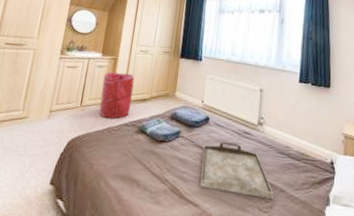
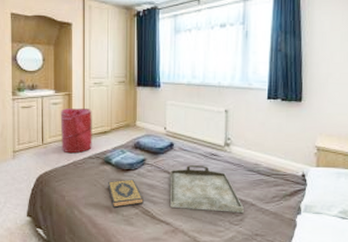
hardback book: none [139,151,174,183] -> present [108,179,144,208]

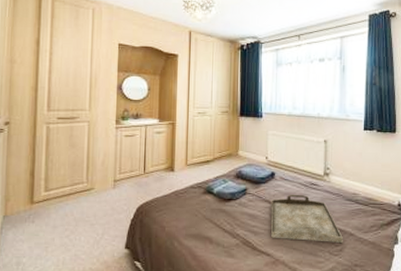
laundry hamper: present [60,108,92,154] -> none [163,137,195,183]
hardback book: present [108,179,144,208] -> none [209,209,245,239]

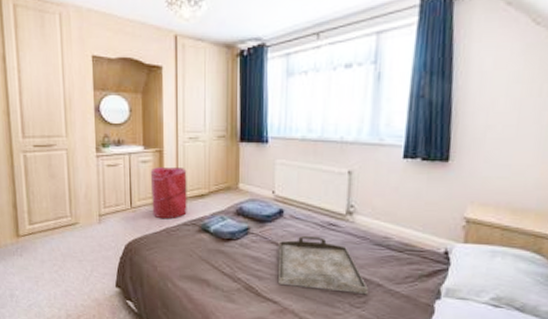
laundry hamper: none [163,137,195,183] -> present [150,167,187,219]

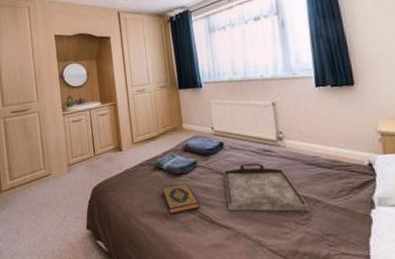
laundry hamper: present [150,167,187,219] -> none [108,116,142,163]
hardback book: none [206,250,247,282] -> present [162,183,200,214]

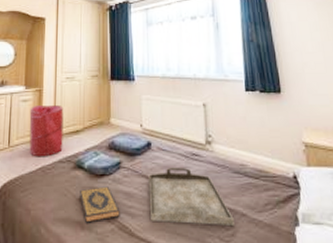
laundry hamper: none [108,116,142,163] -> present [29,105,64,157]

